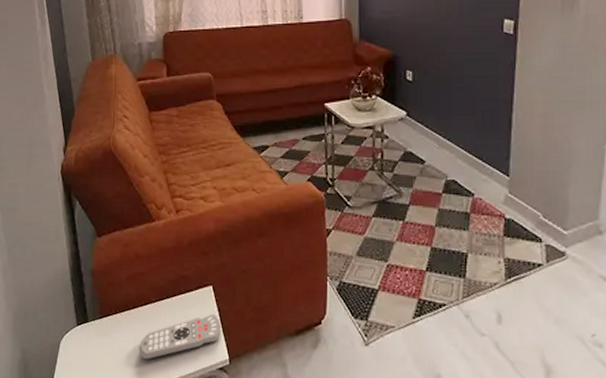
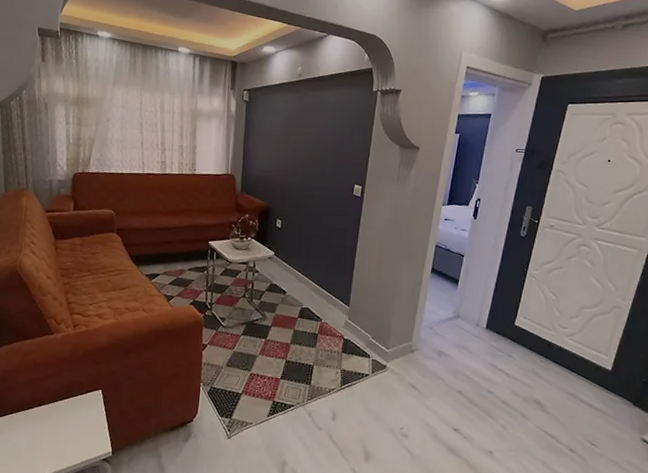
remote control: present [138,314,220,361] -> none [30,413,106,454]

